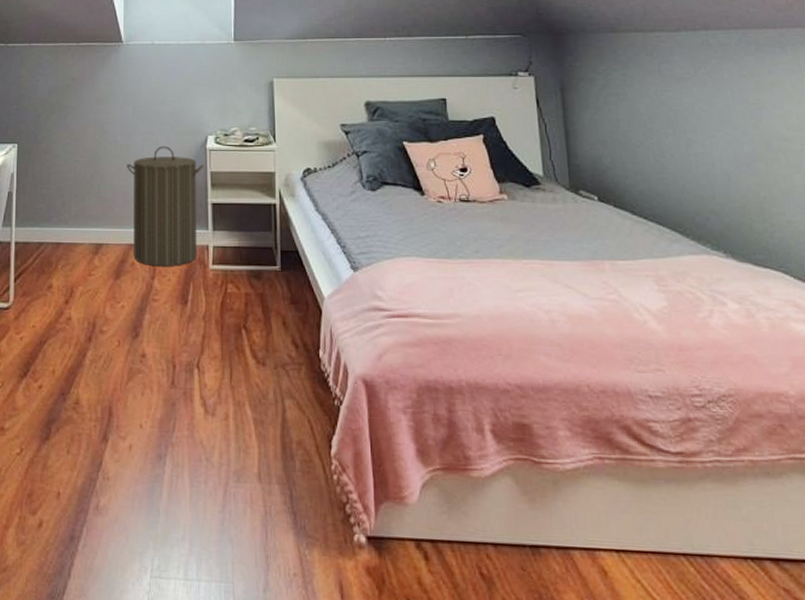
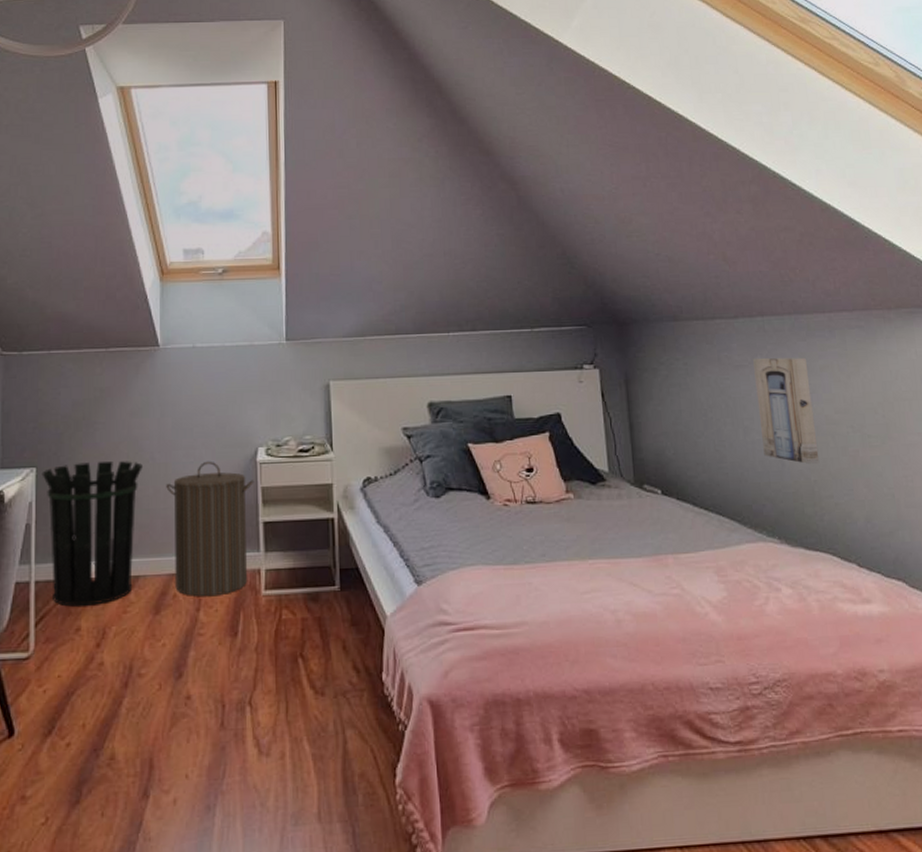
waste bin: none [22,141,108,267] -> present [42,460,144,607]
wall art: none [696,71,770,181] -> present [753,357,820,465]

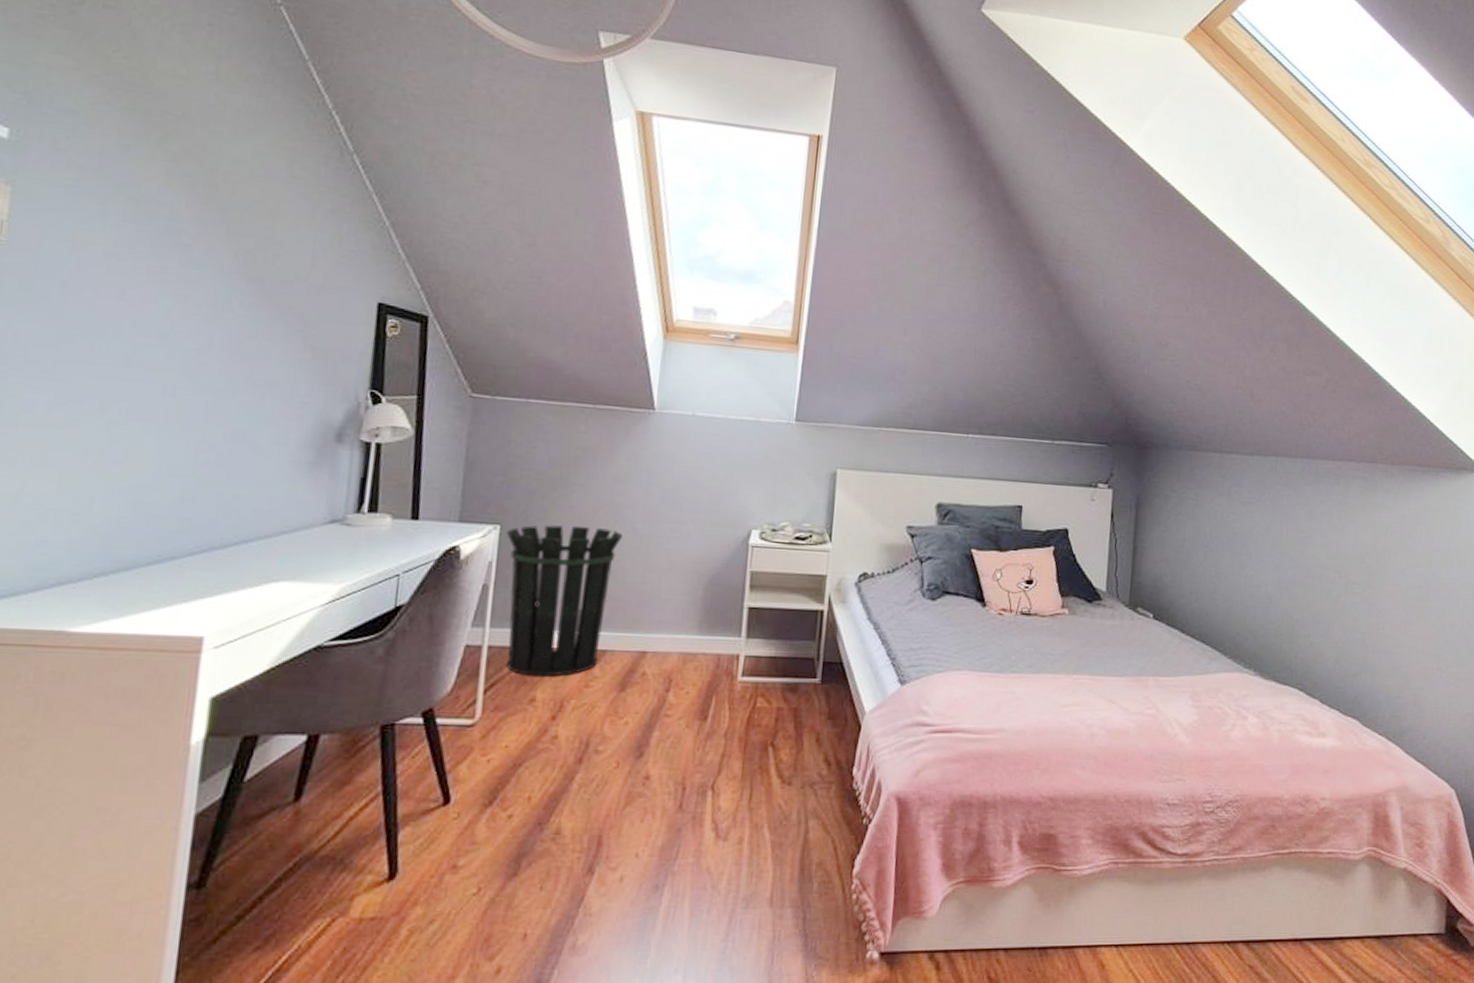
laundry hamper: present [166,460,255,597] -> none [645,538,744,678]
wall art: present [753,357,820,465] -> none [1255,496,1309,605]

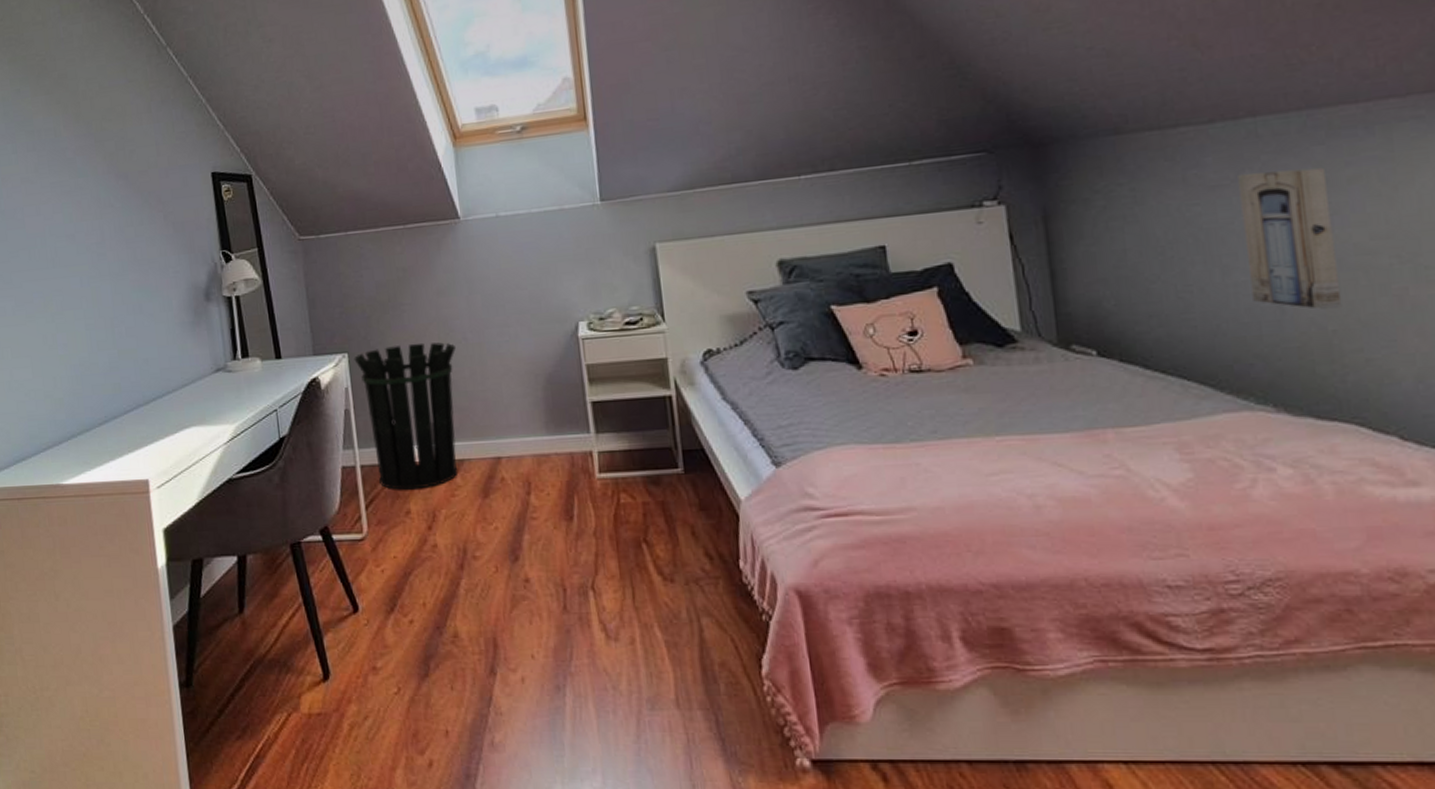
wall art: none [1255,496,1309,605] -> present [1238,167,1343,311]

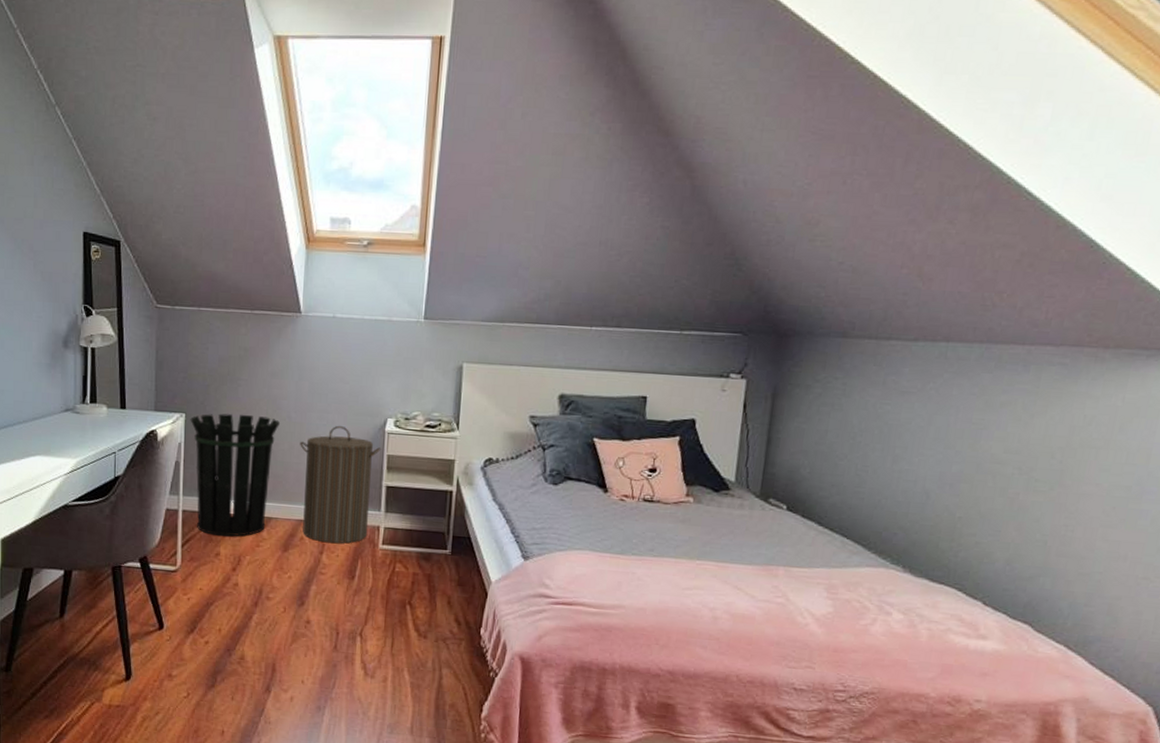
laundry hamper: none [482,338,580,480] -> present [300,425,381,544]
wall art: present [1238,167,1343,311] -> none [909,386,987,502]

